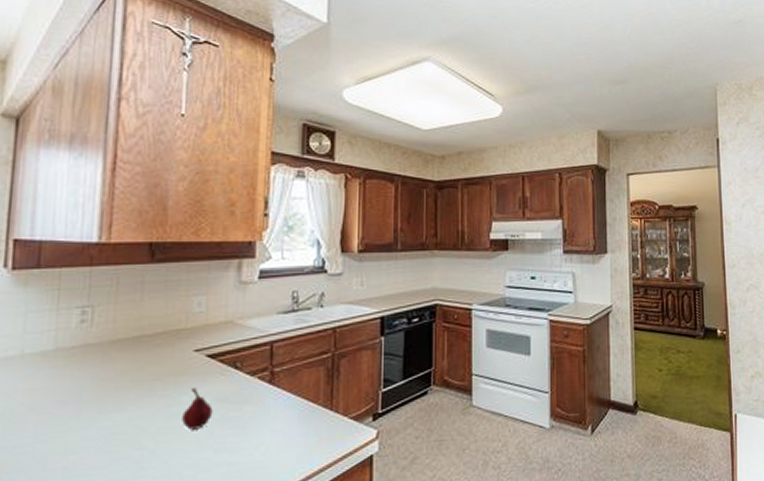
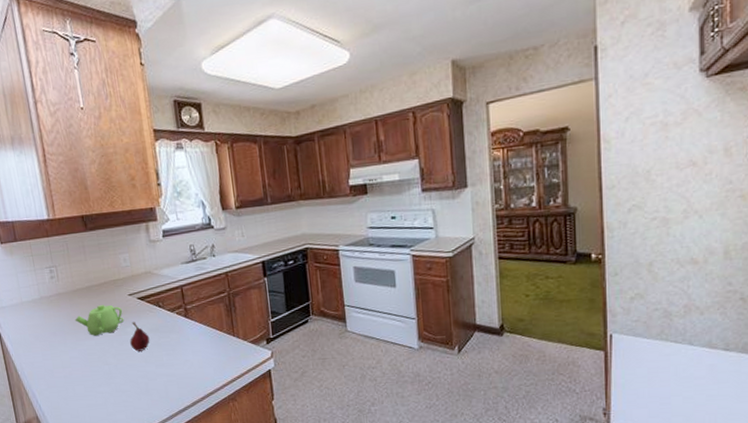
teapot: none [103,363,181,407] -> present [75,305,124,336]

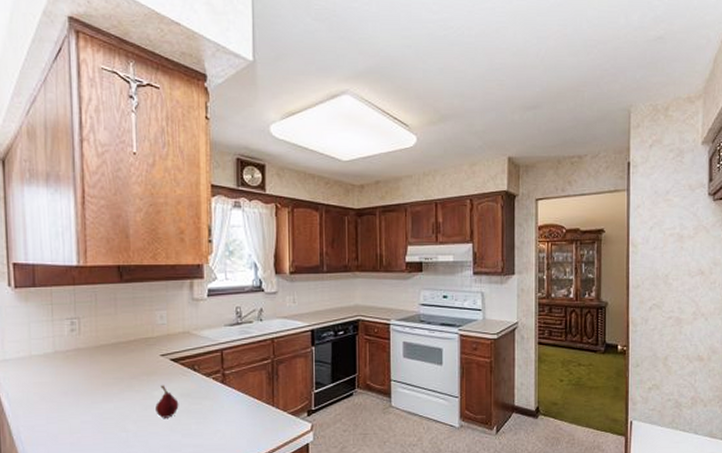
teapot: present [75,305,124,336] -> none [93,365,152,398]

